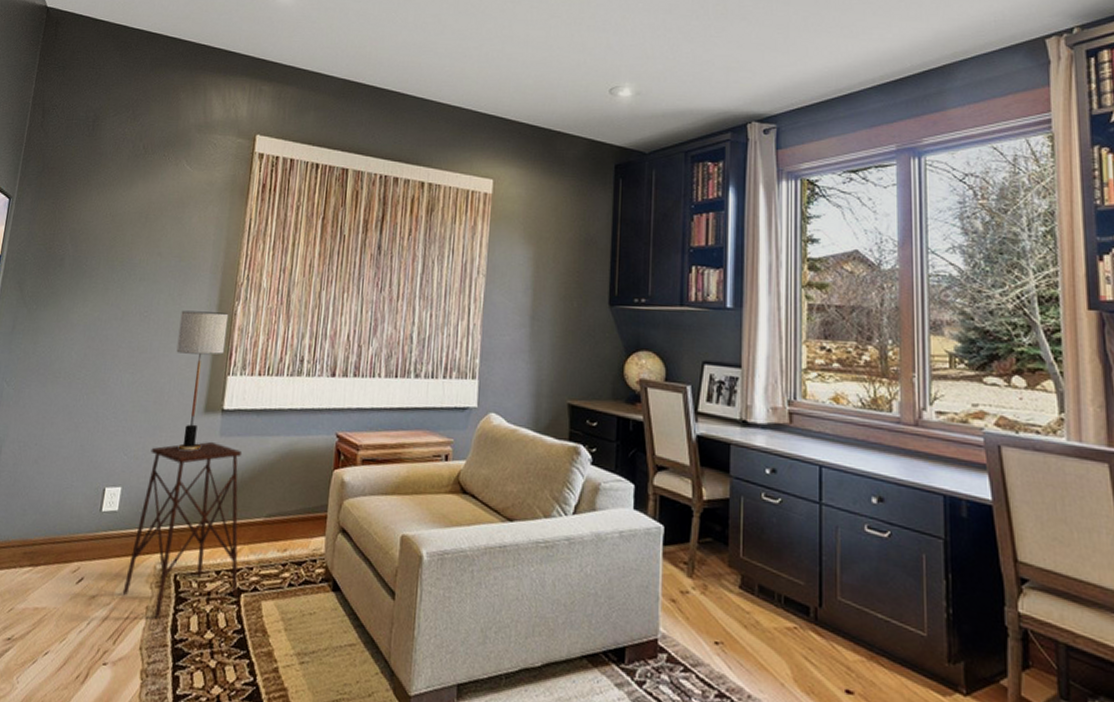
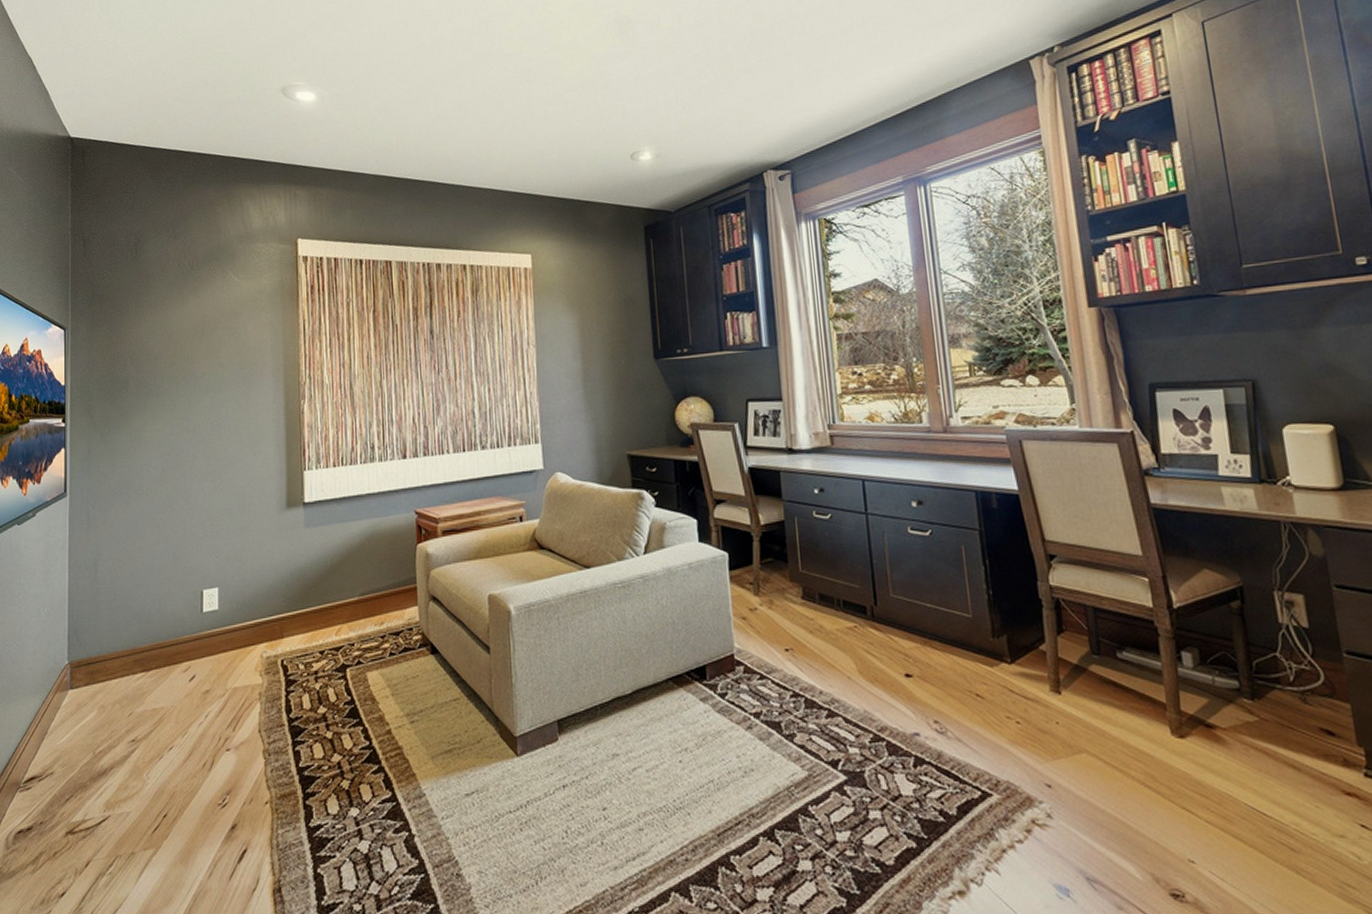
side table: present [122,441,243,618] -> none [234,533,343,702]
table lamp: present [176,310,229,451] -> none [250,412,298,546]

